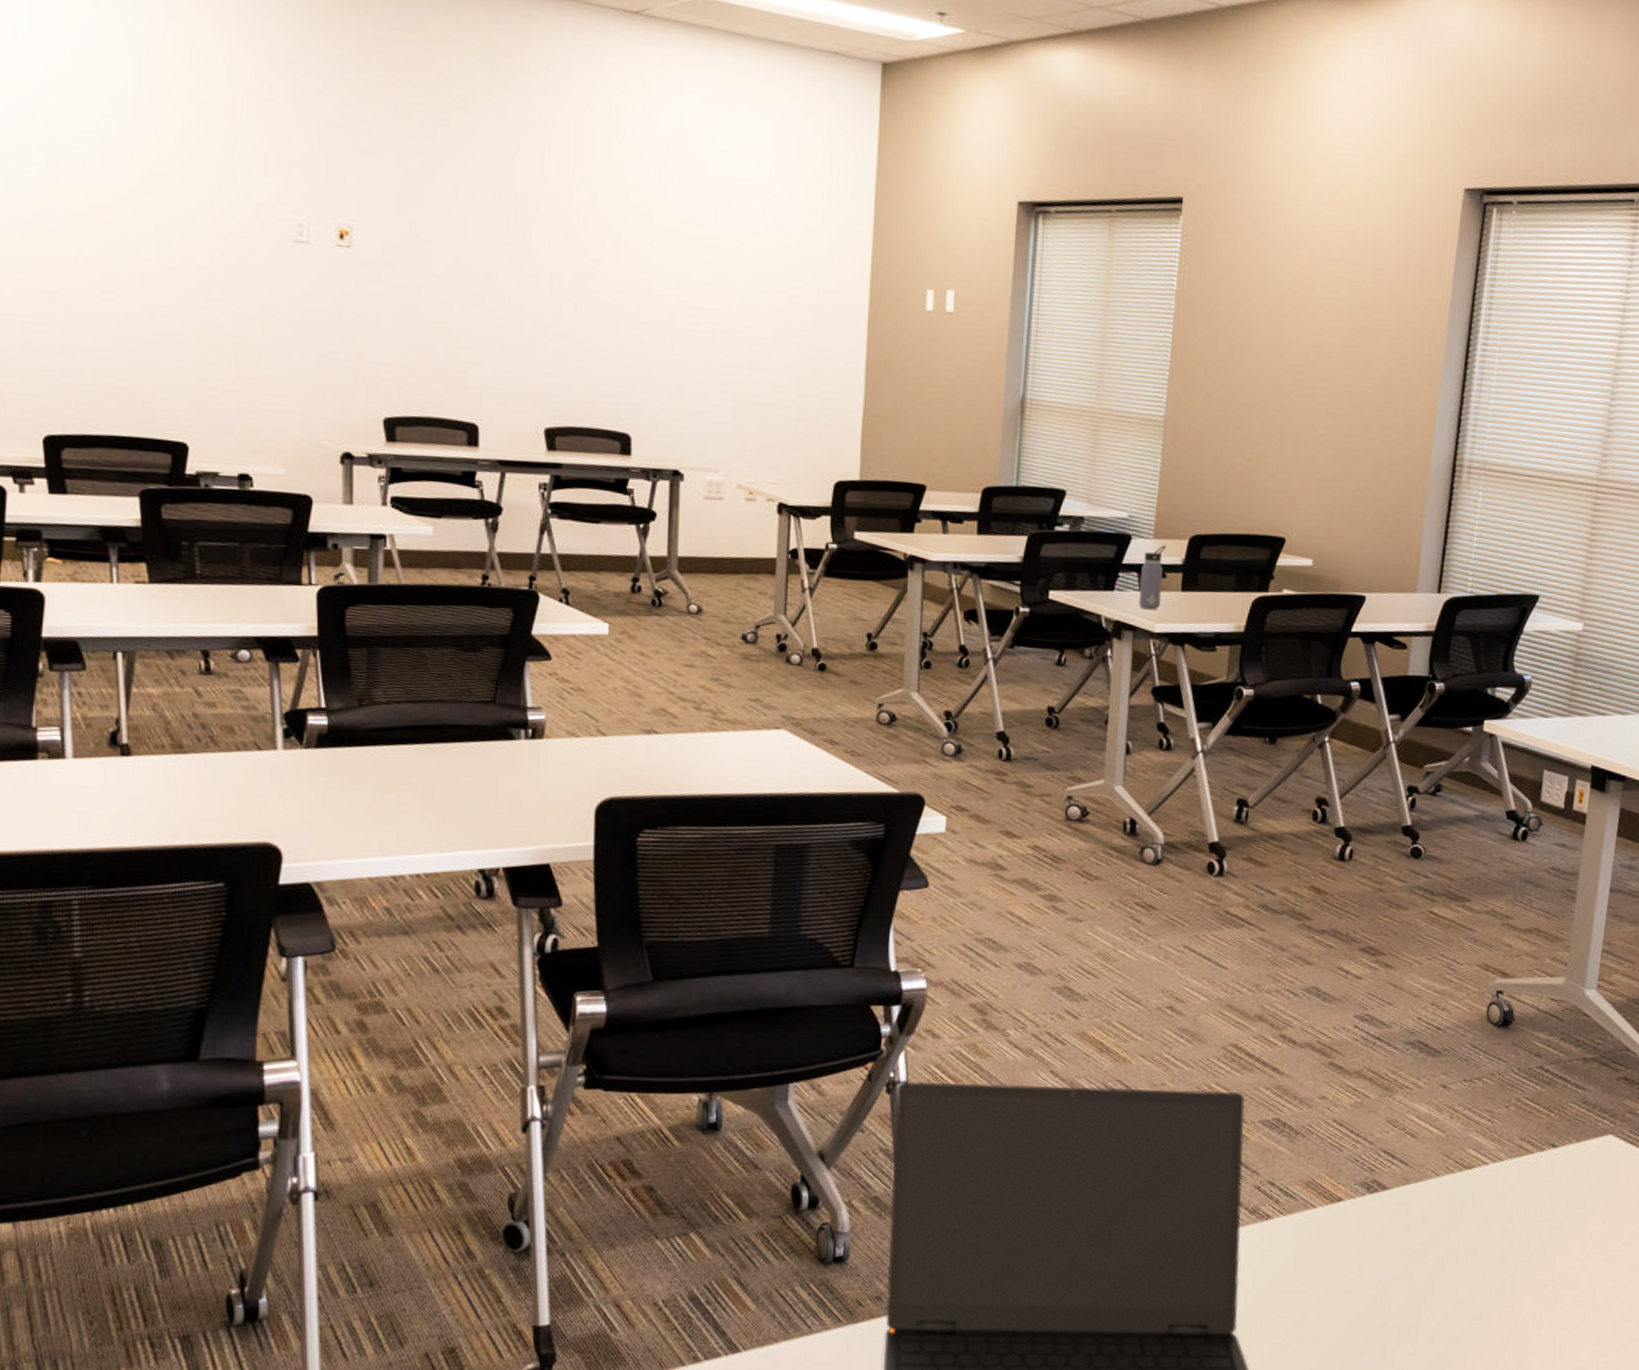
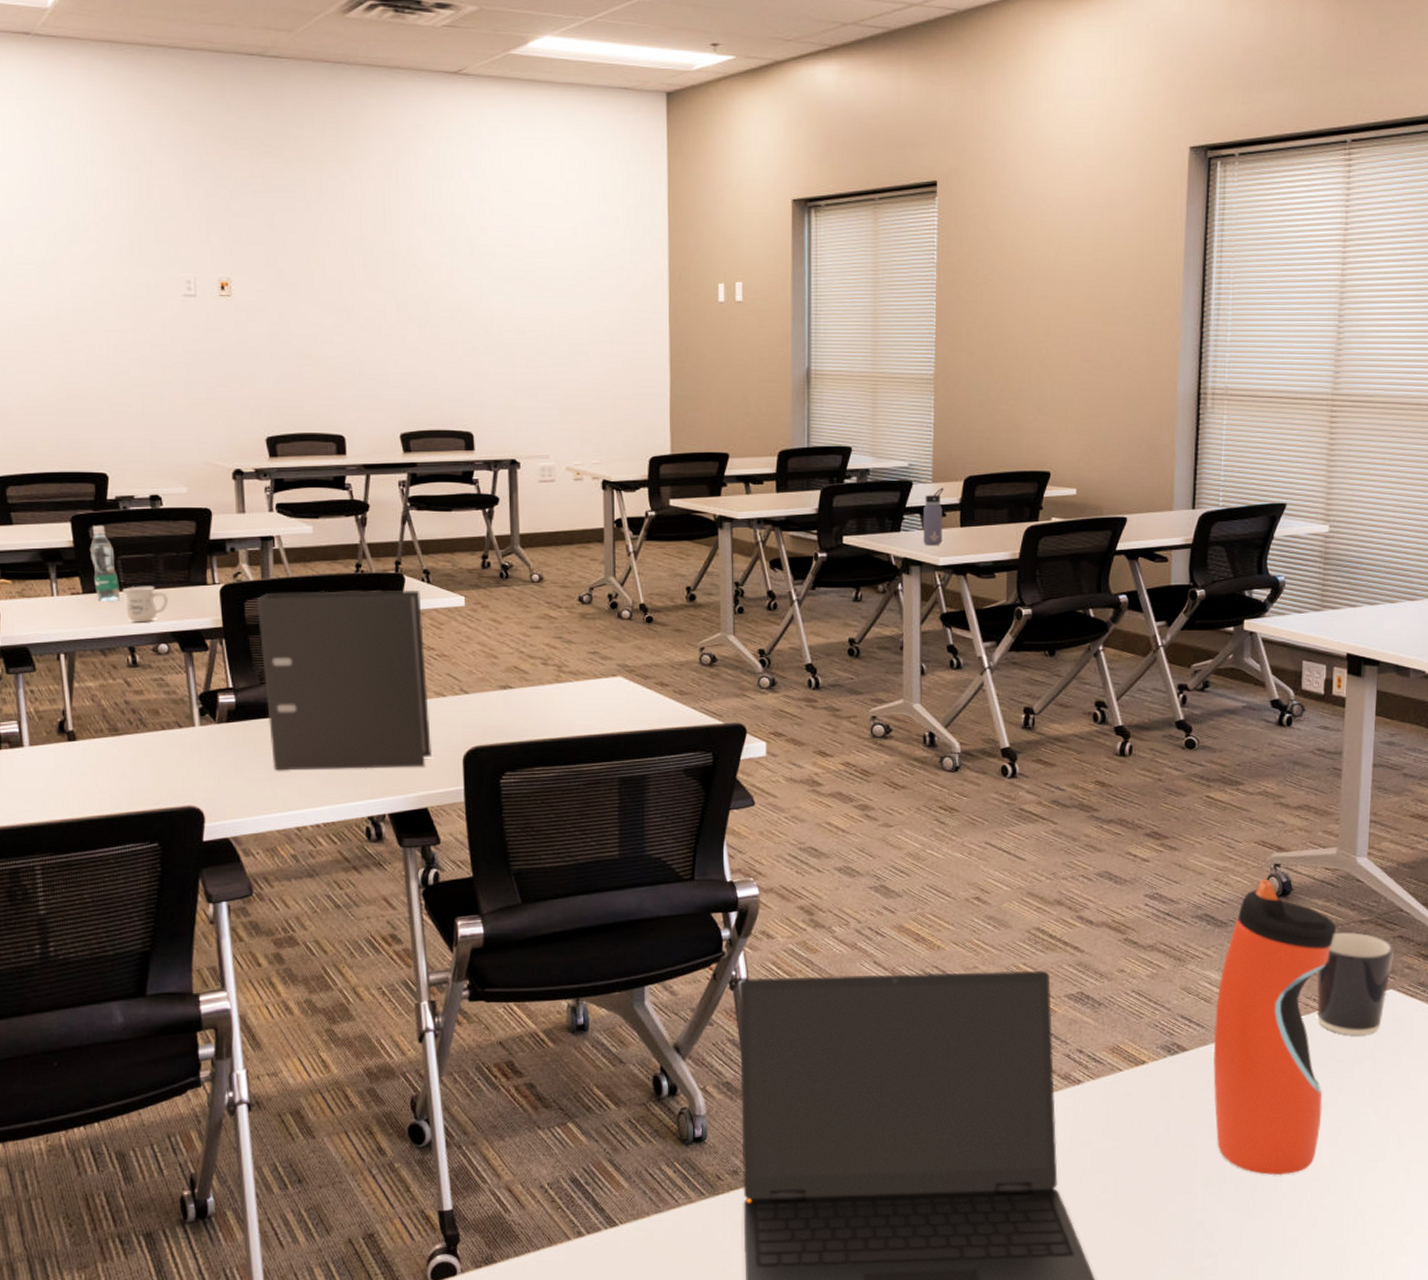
bottle: none [160,503,195,596] -> present [89,525,120,603]
mug: none [198,579,253,623] -> present [122,586,168,623]
binder: none [359,600,560,816] -> present [256,589,433,771]
water bottle: none [1412,1006,1558,1330] -> present [1213,879,1337,1176]
mug: none [1530,1068,1618,1184] -> present [1317,931,1395,1036]

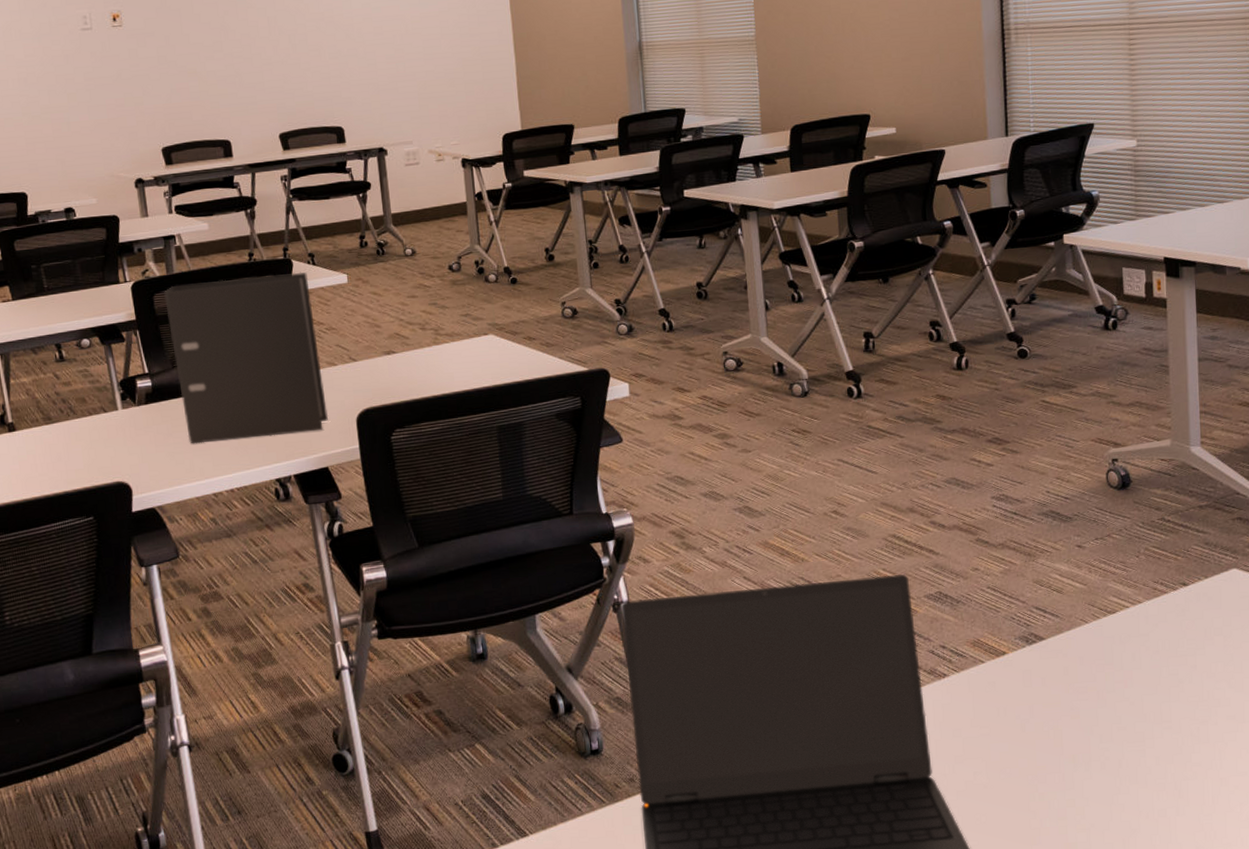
bottle: present [89,525,120,603] -> none [15,238,45,307]
mug: present [122,586,168,623] -> none [46,288,87,322]
water bottle: present [923,487,944,545] -> none [755,137,775,191]
water bottle: present [1213,879,1337,1176] -> none [1067,473,1179,752]
mug: present [1317,931,1395,1036] -> none [1162,516,1235,615]

